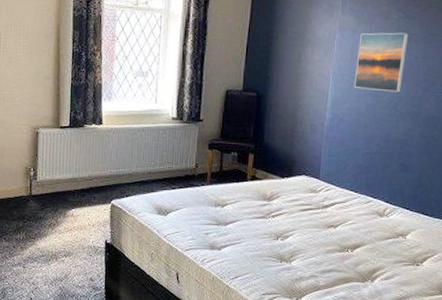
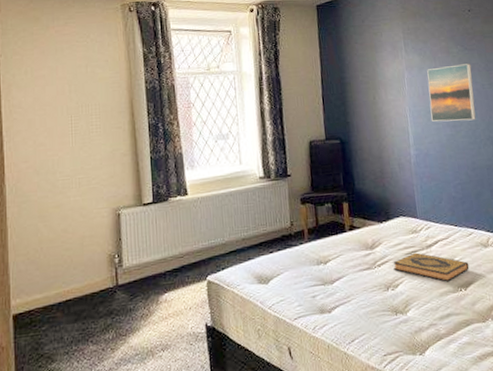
hardback book: none [287,210,361,242] -> present [393,252,470,282]

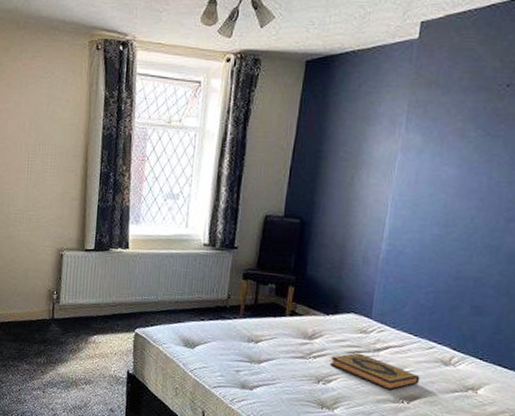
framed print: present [427,63,476,122] -> none [418,152,490,223]

